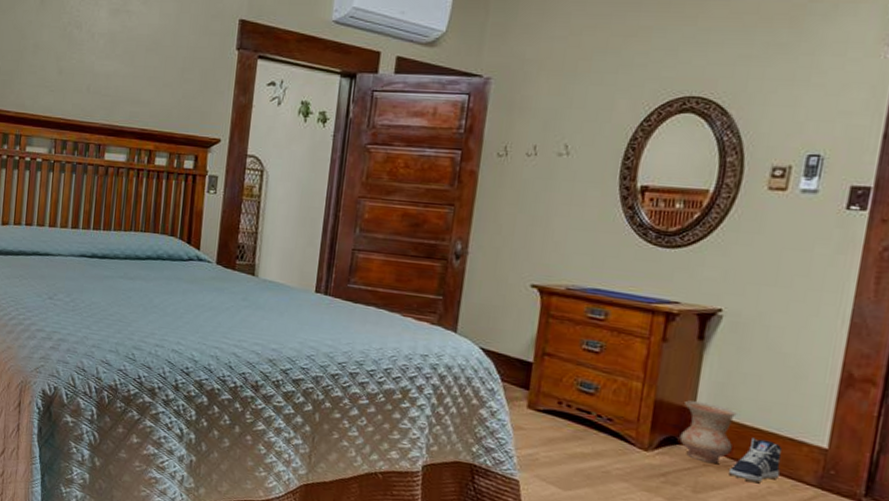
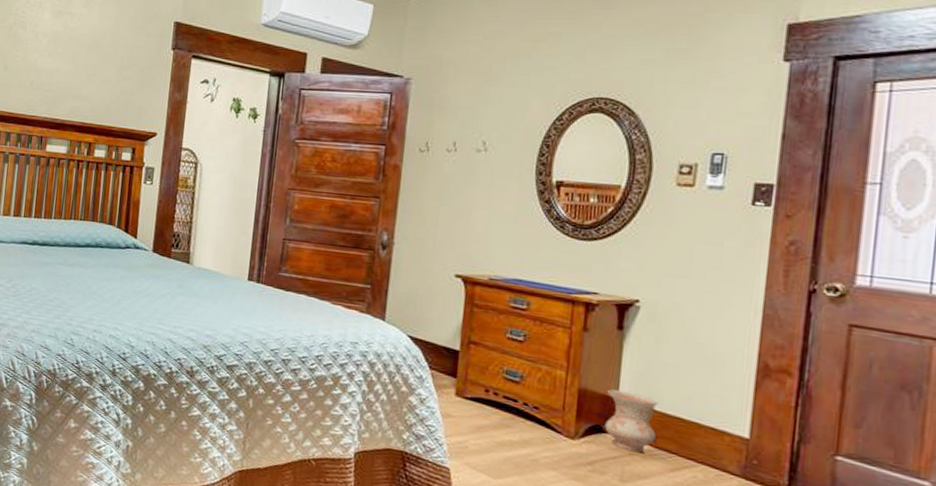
sneaker: present [728,438,783,483] -> none [653,427,706,472]

